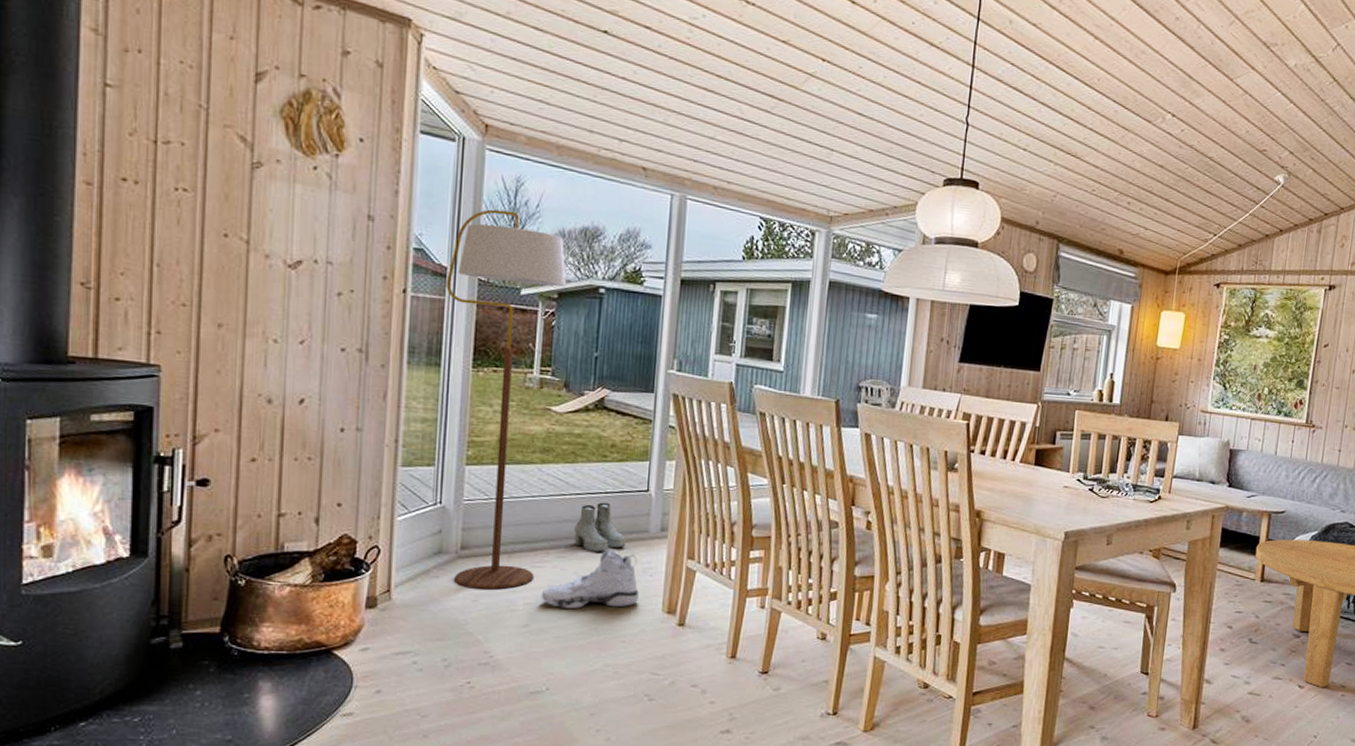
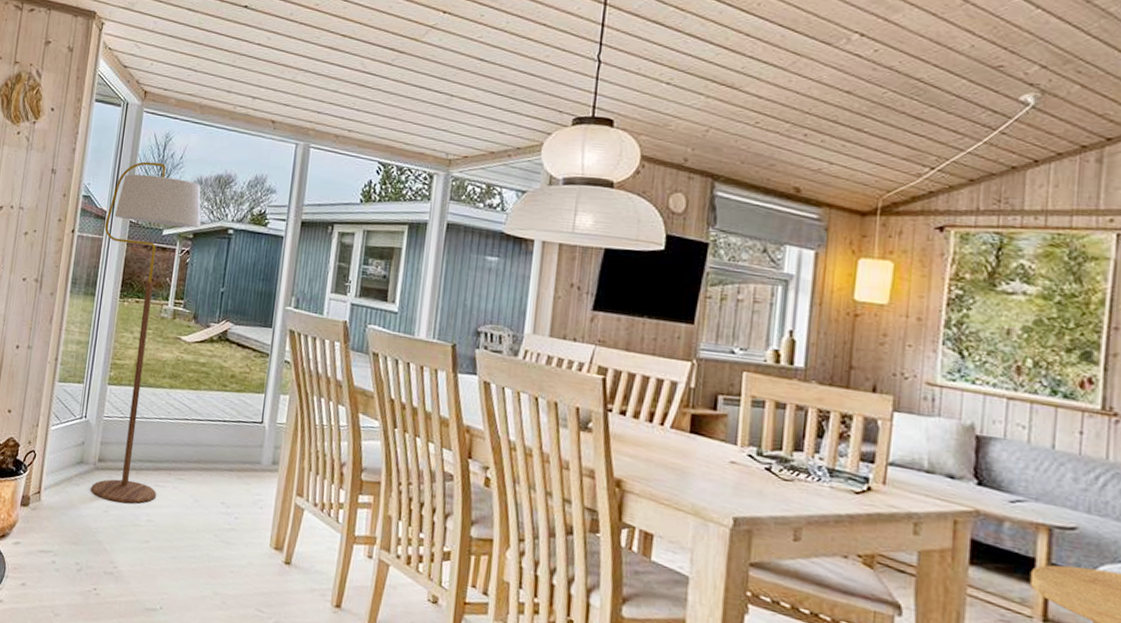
sneaker: present [541,549,639,609] -> none [161,476,250,537]
boots: present [574,502,626,552] -> none [193,430,240,479]

